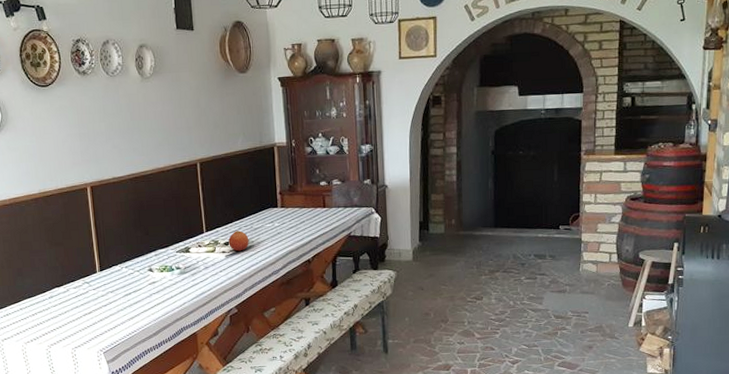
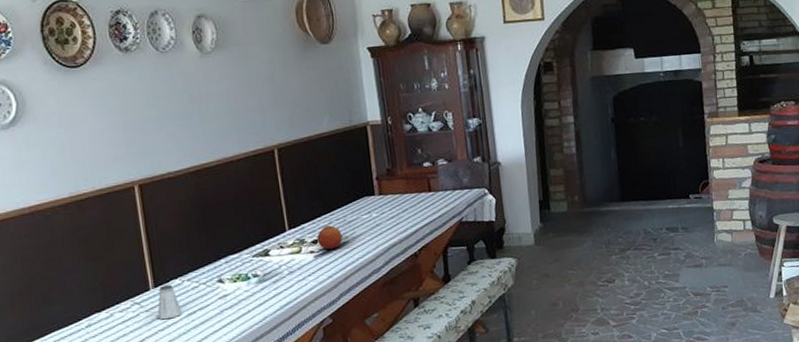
saltshaker: none [102,270,120,298] -> present [157,284,182,320]

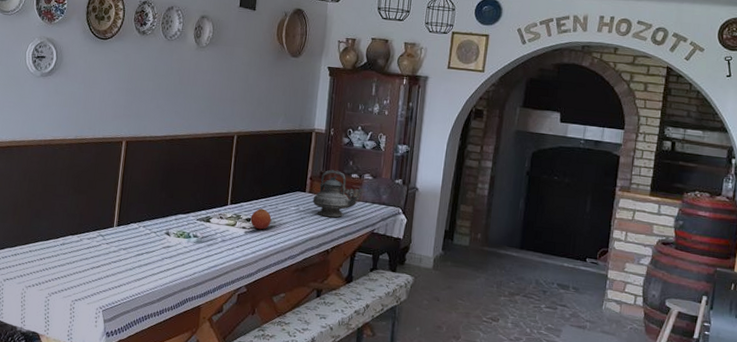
saltshaker: present [157,284,182,320] -> none [114,226,133,255]
teapot: none [384,162,441,218] -> present [312,169,364,218]

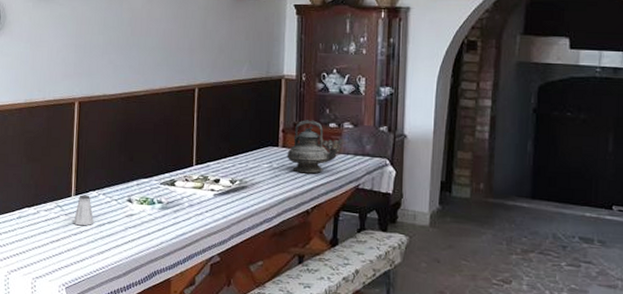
saltshaker: none [114,226,133,255] -> present [74,194,94,226]
fruit: present [250,208,272,230] -> none [219,167,242,191]

